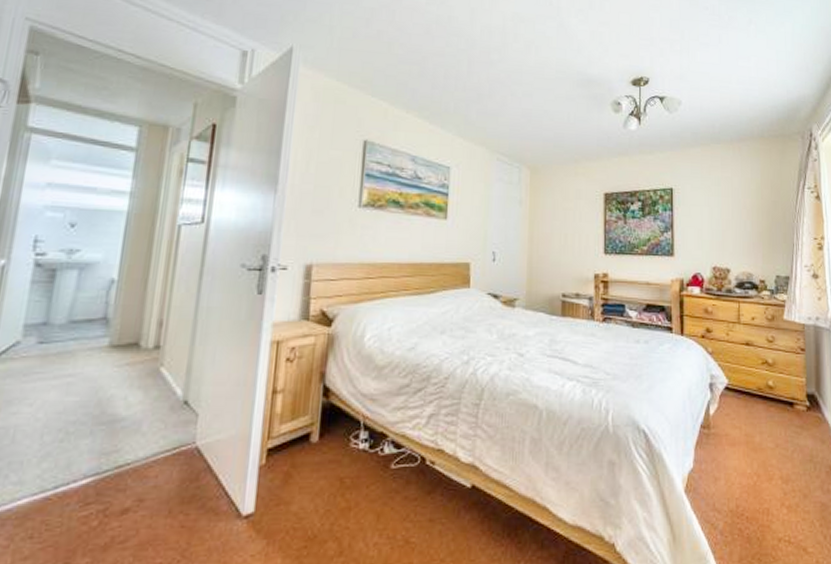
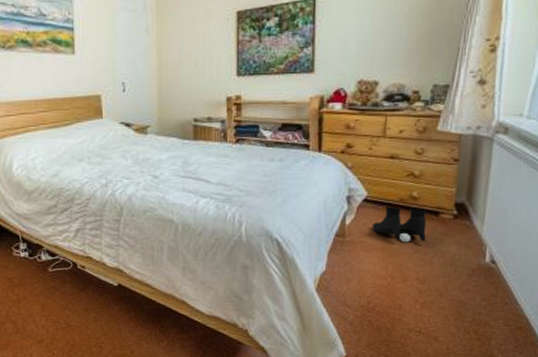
boots: none [734,396,784,436] -> present [371,206,427,243]

